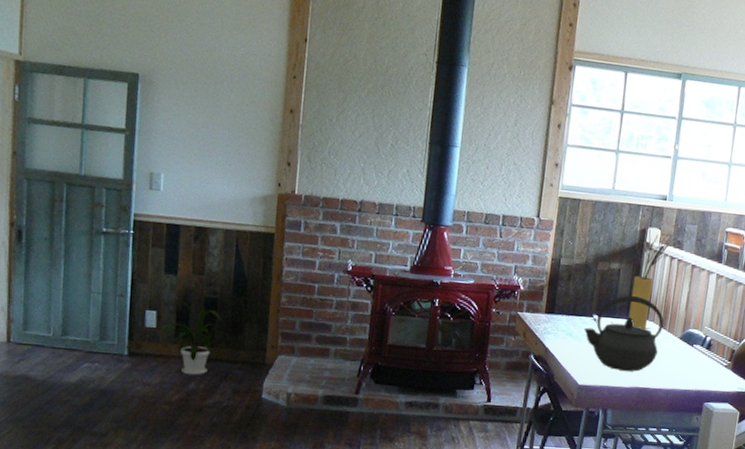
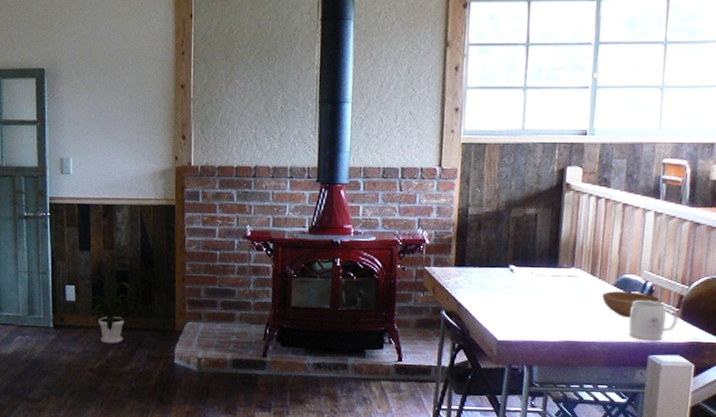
kettle: present [584,295,664,372] -> none [500,241,593,324]
vase: present [628,228,672,330] -> none [550,167,597,278]
bowl: none [669,343,718,369] -> present [602,291,662,318]
mug: none [689,352,729,390] -> present [629,300,678,342]

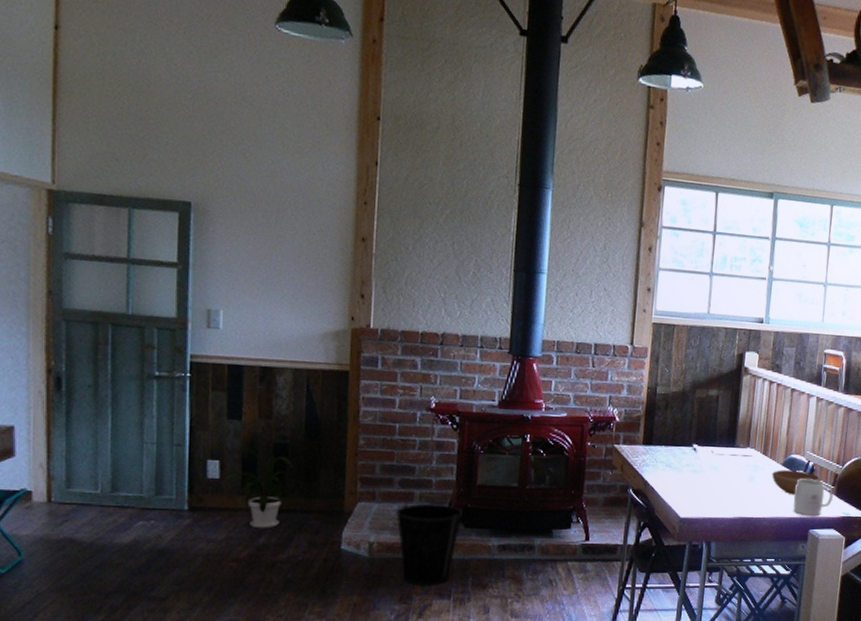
bucket: none [220,322,279,398] -> present [396,502,463,585]

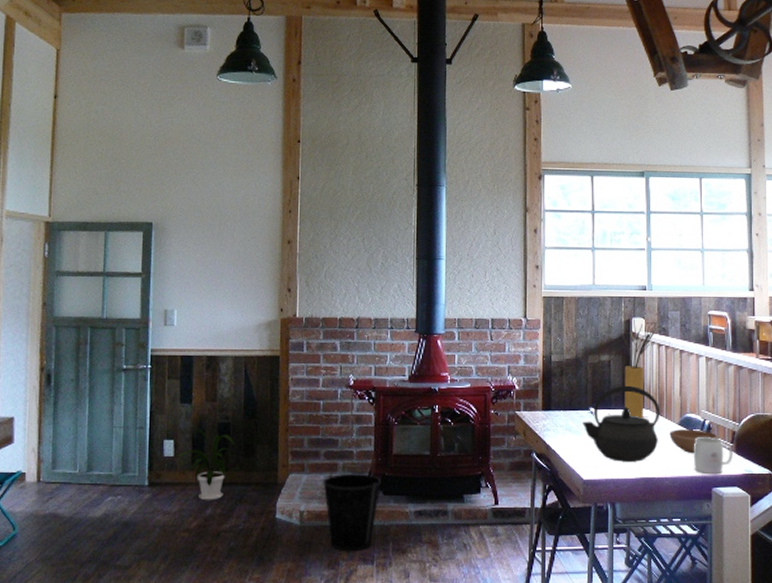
kettle: none [684,422,766,501] -> present [582,385,661,462]
vase: none [729,352,771,458] -> present [621,318,657,419]

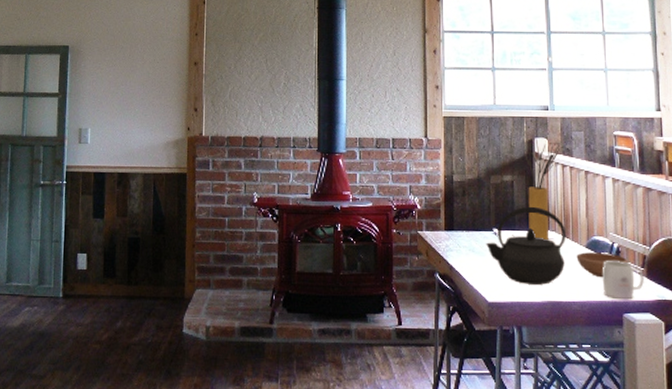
house plant: present [177,427,236,501] -> none [89,241,145,314]
bucket: present [323,473,381,551] -> none [228,289,285,368]

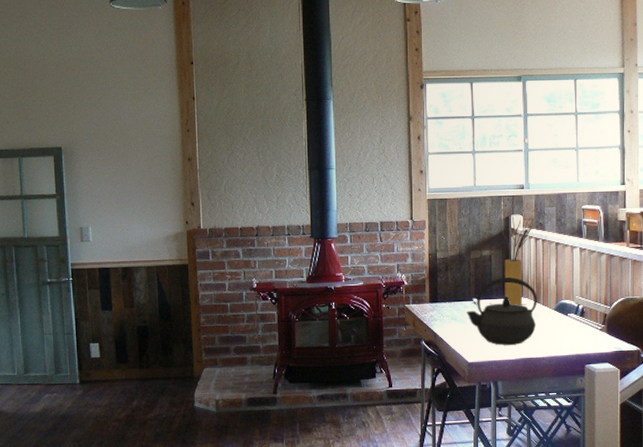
bowl: present [576,252,629,278] -> none [546,314,592,336]
mug: present [602,261,644,300] -> none [568,320,604,353]

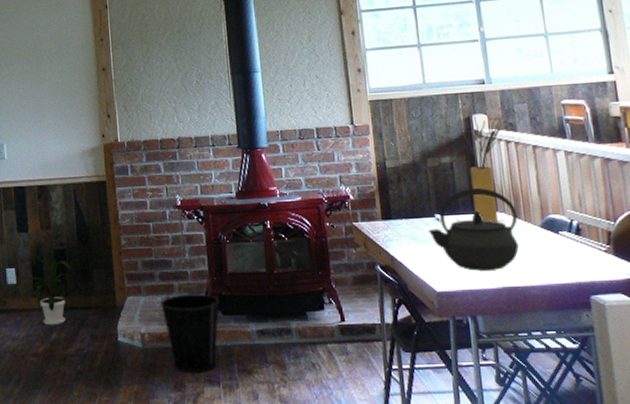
house plant: none [103,331,154,395] -> present [19,254,73,326]
bucket: none [234,365,287,432] -> present [160,293,219,373]

